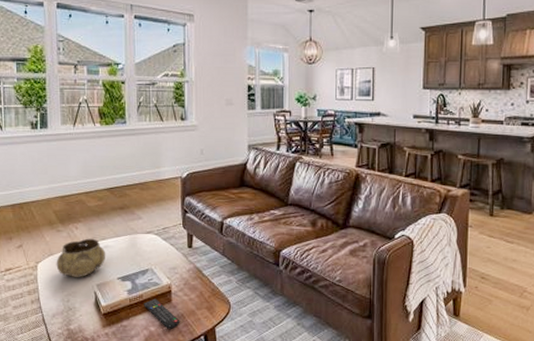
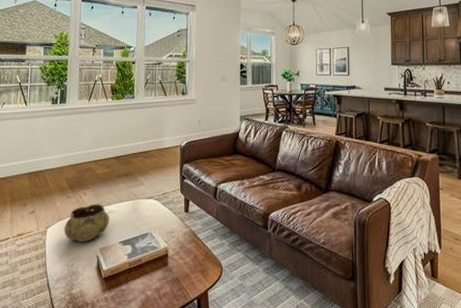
remote control: present [144,298,180,329] -> none [142,262,175,293]

